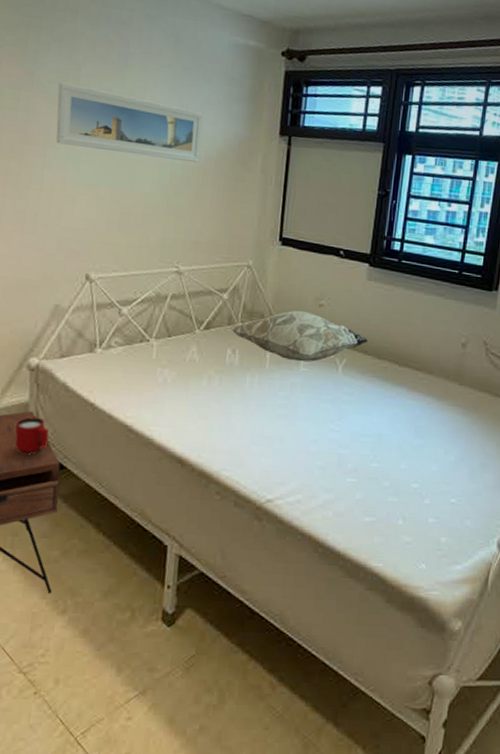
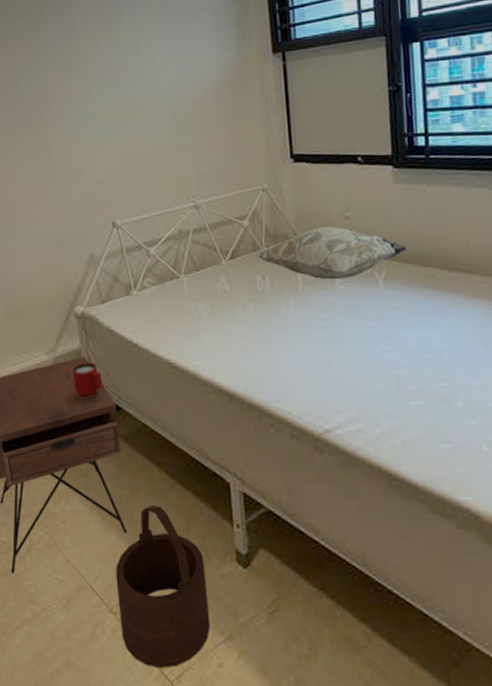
wooden bucket: none [29,566,130,724] -> present [116,506,211,668]
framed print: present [56,82,203,162] -> none [63,48,199,107]

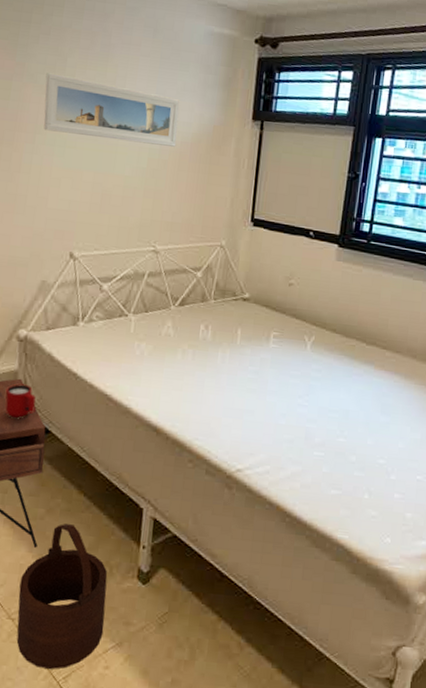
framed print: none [63,48,199,107] -> present [43,73,180,147]
decorative pillow: present [258,226,408,280] -> none [205,288,337,339]

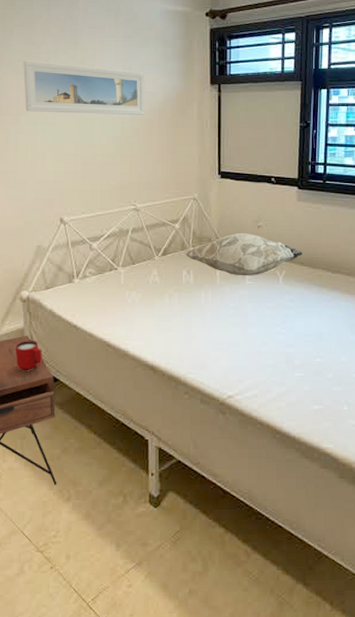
wooden bucket: present [16,524,108,669] -> none [44,461,124,593]
decorative pillow: none [205,288,337,339] -> present [186,232,304,276]

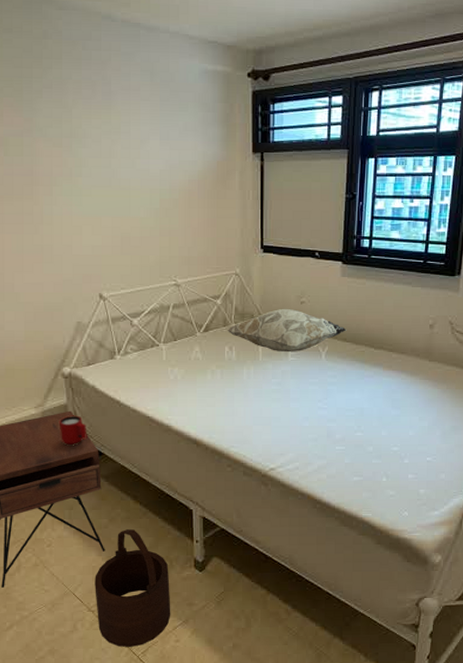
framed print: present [23,60,145,115] -> none [54,126,185,185]
wooden bucket: none [44,461,124,593] -> present [95,529,171,647]

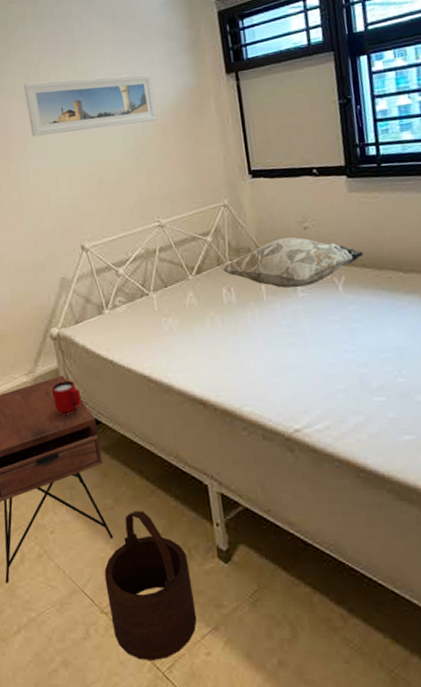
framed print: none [54,126,185,185] -> present [23,73,157,137]

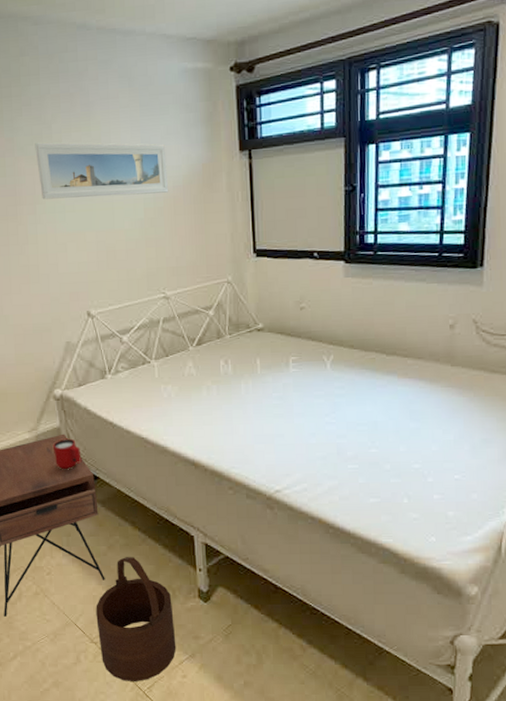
decorative pillow: present [223,236,365,288] -> none [222,315,353,364]

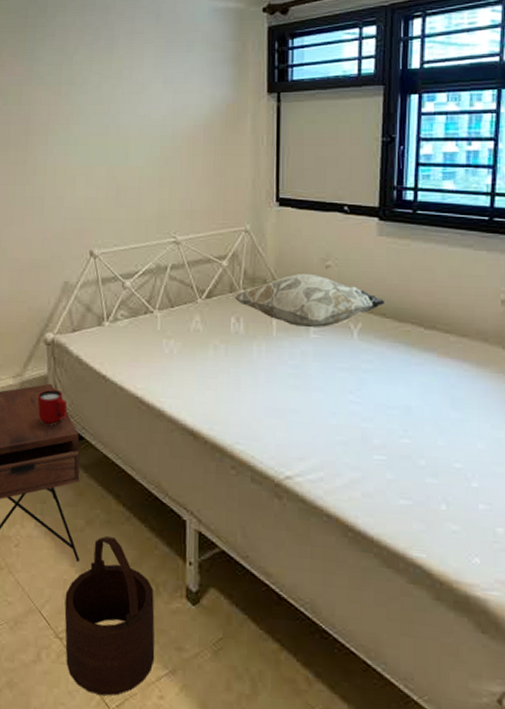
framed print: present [35,142,169,199] -> none [53,73,189,131]
decorative pillow: none [222,315,353,364] -> present [235,273,386,328]

